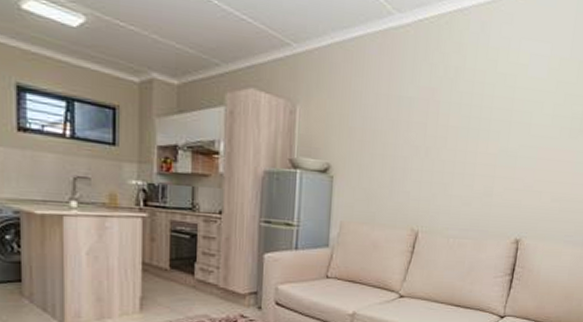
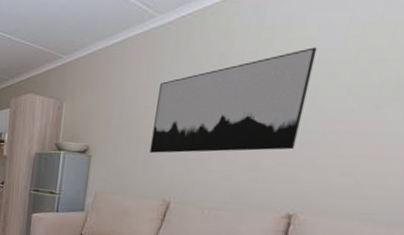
wall art: none [396,74,530,176] -> present [149,47,318,153]

